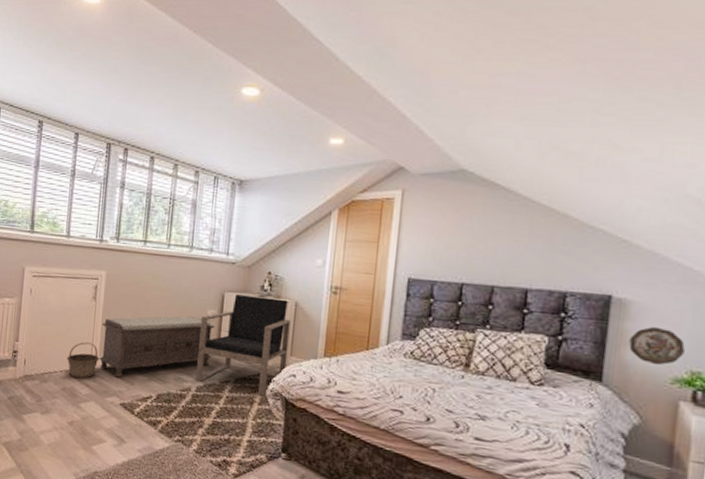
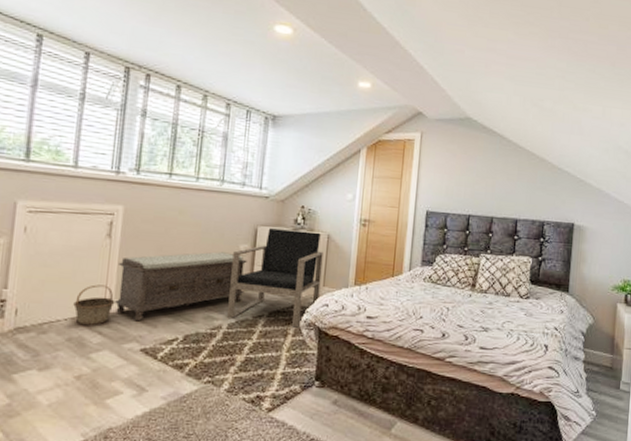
decorative plate: present [629,326,685,366] -> none [585,246,620,277]

